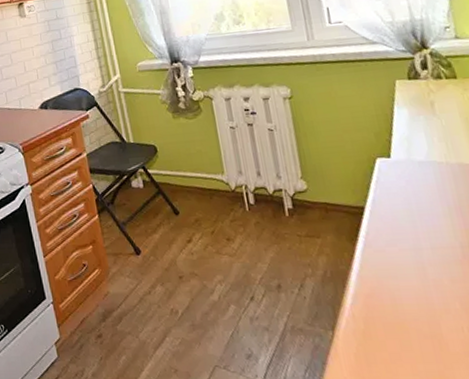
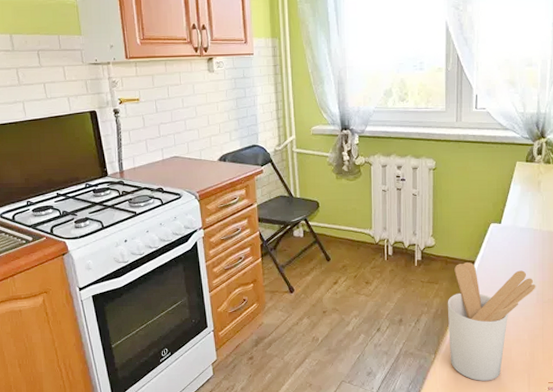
utensil holder: none [336,209,458,367] -> present [447,262,536,381]

